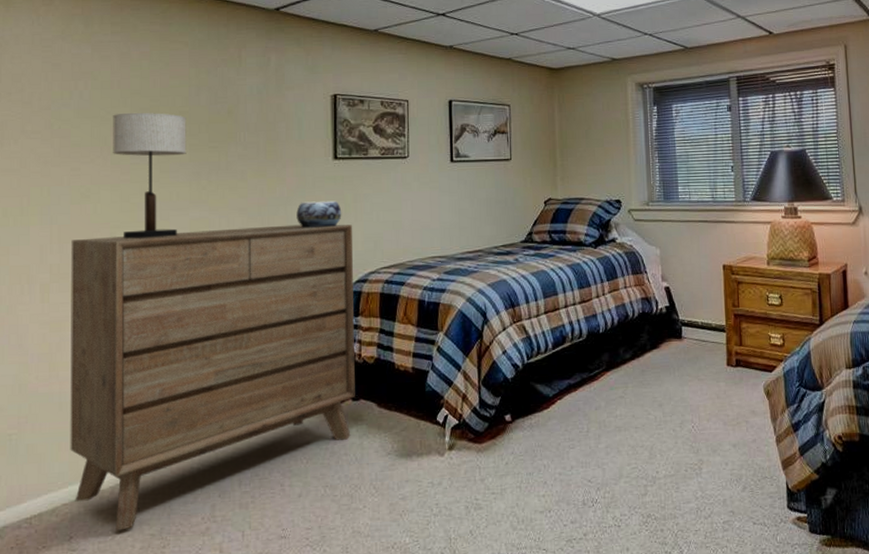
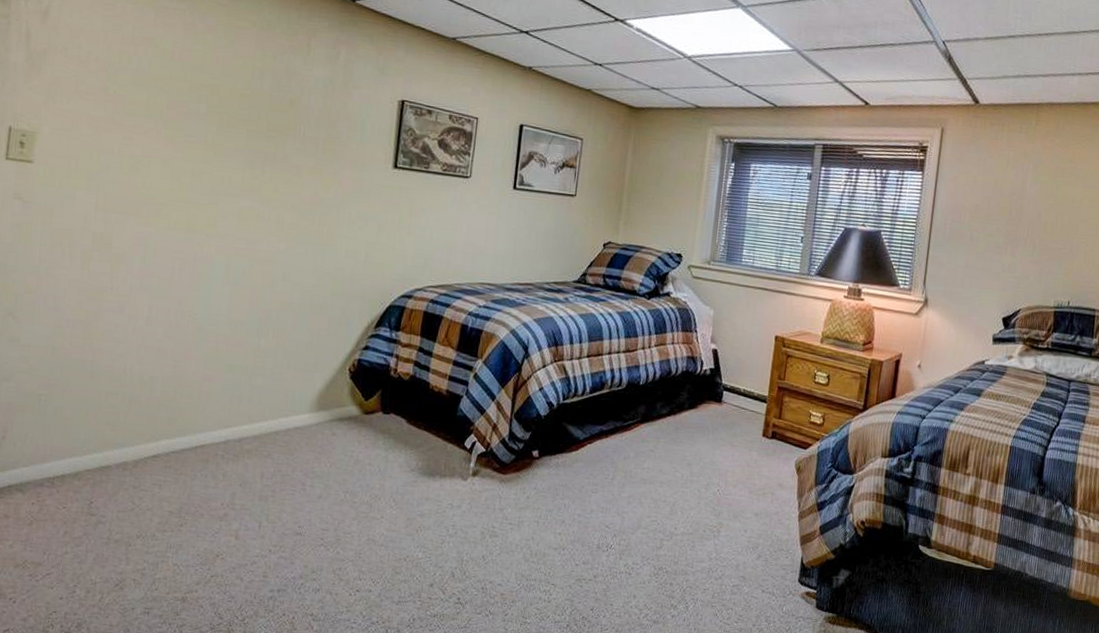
dresser: present [70,224,355,531] -> none [97,210,405,503]
table lamp: present [113,112,186,239] -> none [167,86,247,223]
decorative bowl: present [296,200,342,229] -> none [348,207,395,237]

